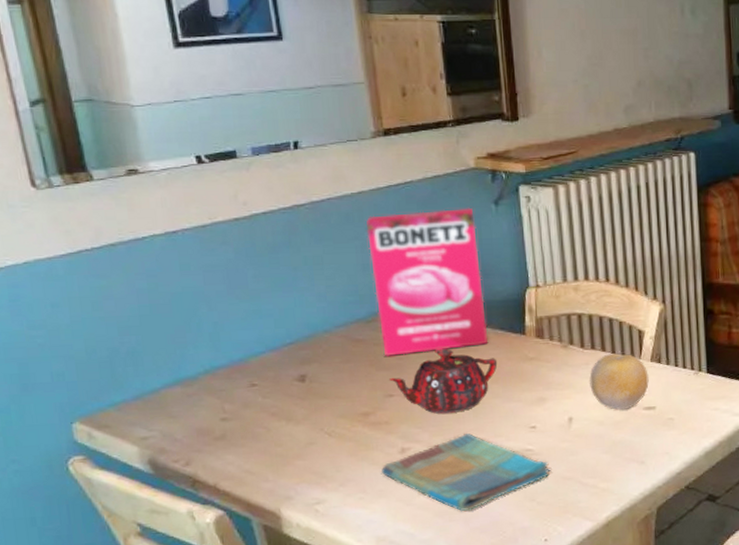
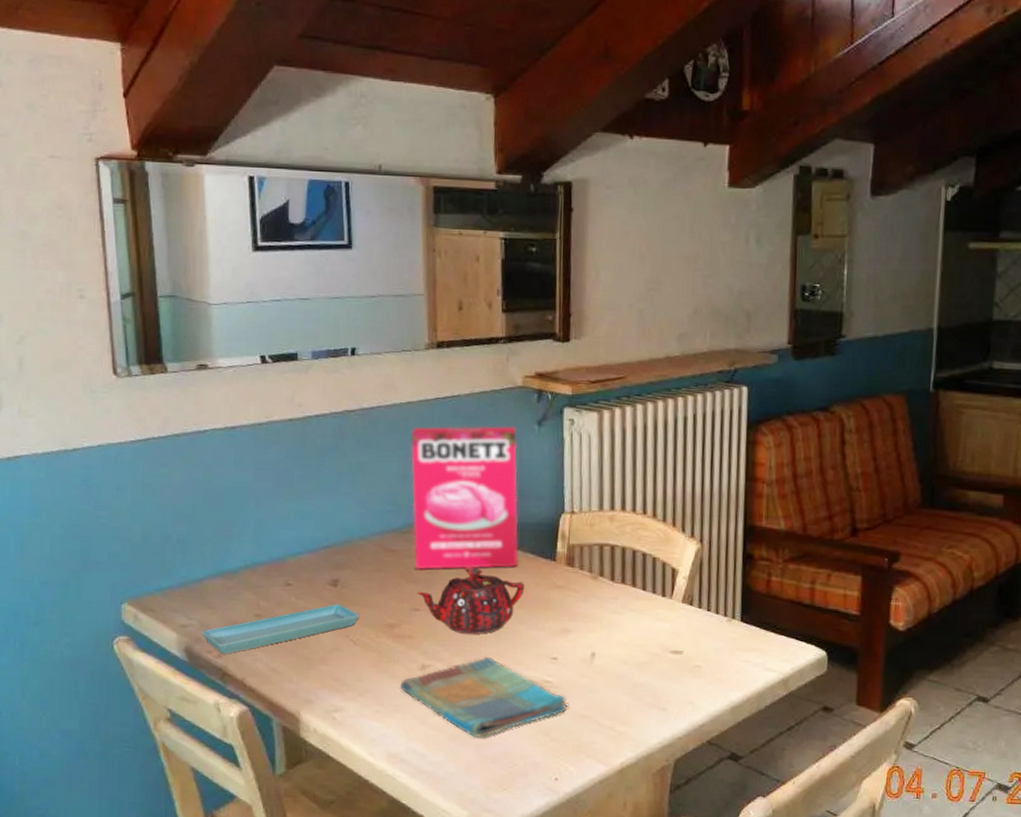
saucer: none [165,398,332,462] -> present [202,603,359,654]
fruit: present [589,353,649,410] -> none [616,590,679,651]

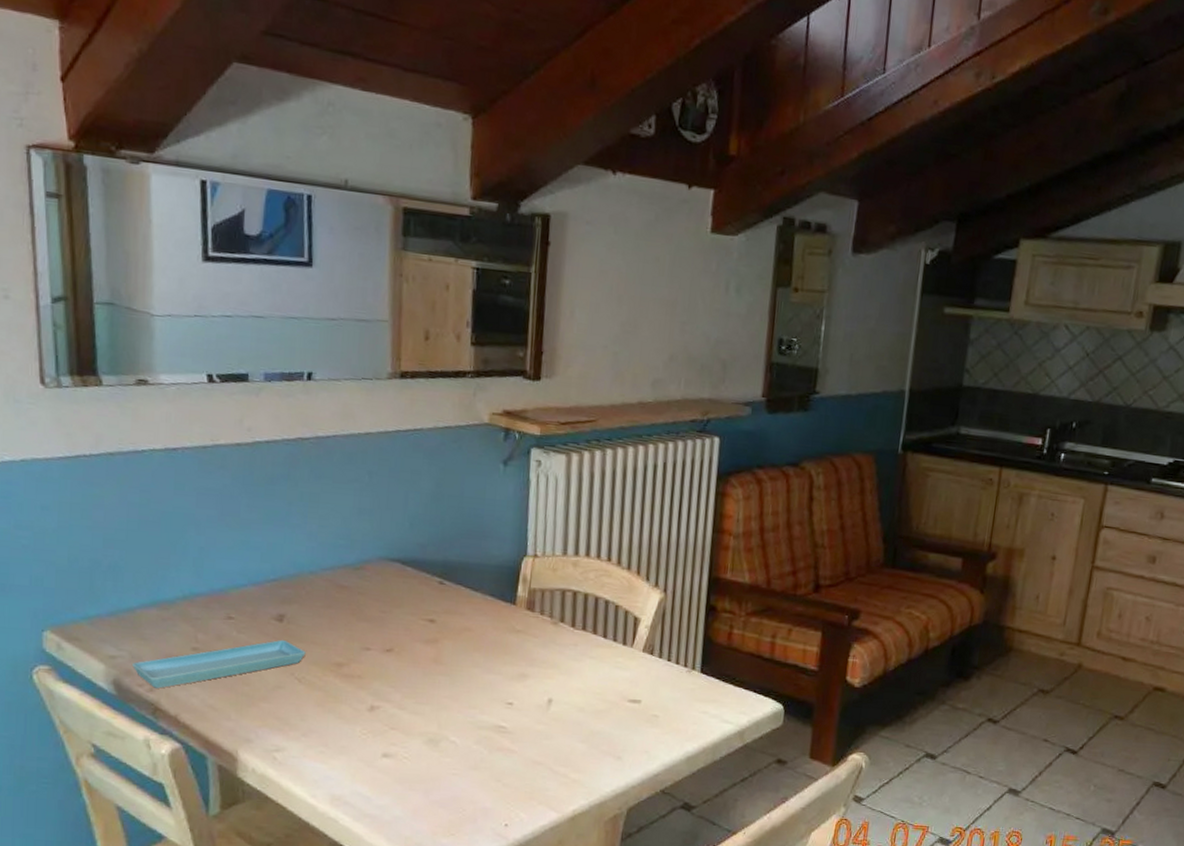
dish towel: present [400,657,569,739] -> none [347,700,523,783]
cereal box: present [410,425,519,570] -> none [367,459,481,610]
teapot: present [417,566,525,635] -> none [369,606,483,677]

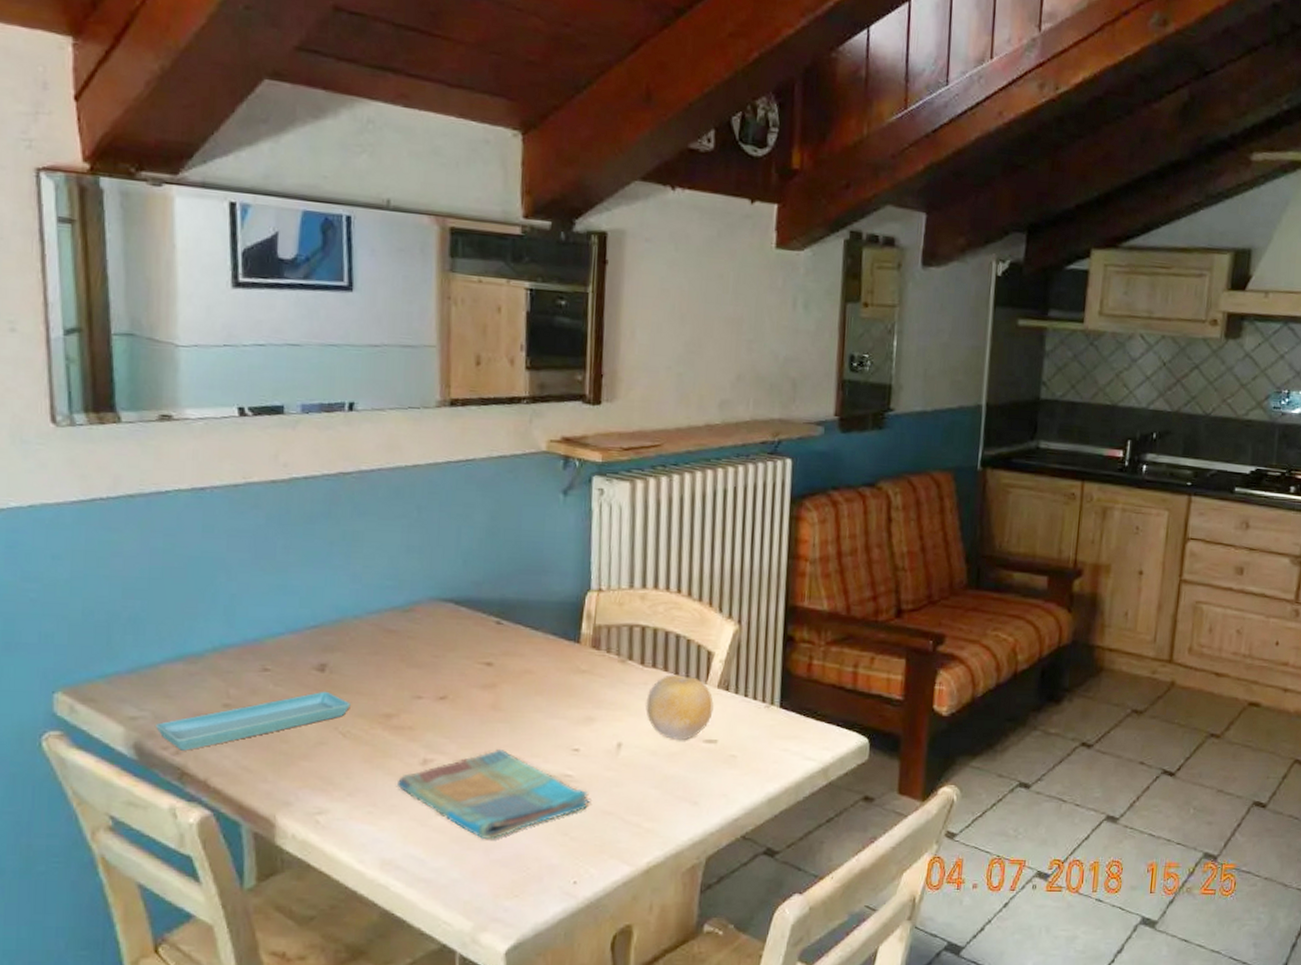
dish towel: none [347,700,523,783] -> present [397,750,591,840]
fruit: none [575,637,639,699] -> present [646,675,714,740]

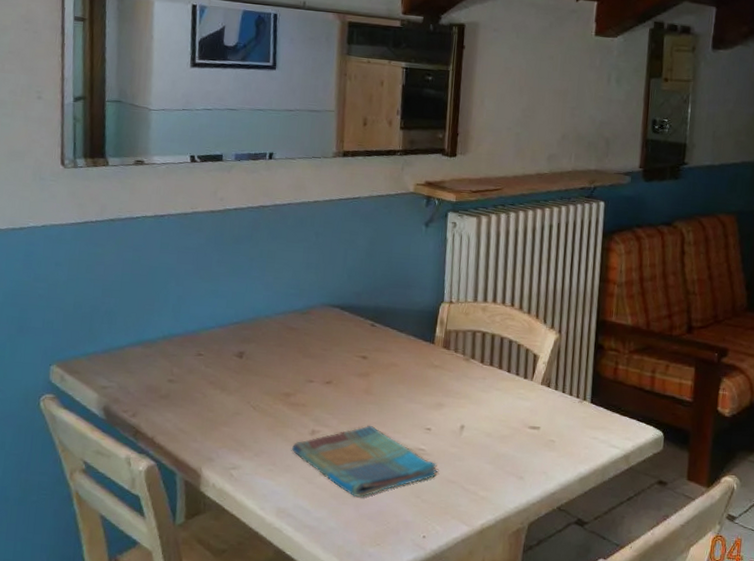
saucer: present [156,691,351,751] -> none [120,373,260,414]
fruit: present [646,675,714,740] -> none [484,372,538,426]

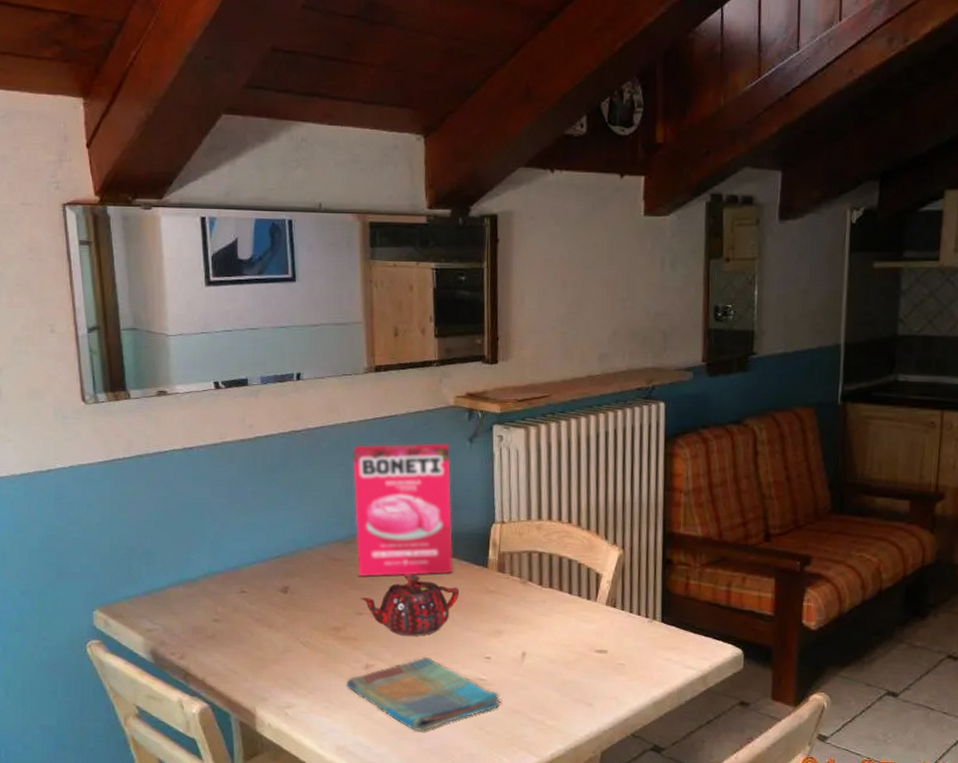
cereal box: none [312,222,407,349] -> present [352,442,453,577]
teapot: none [312,345,406,406] -> present [361,573,460,637]

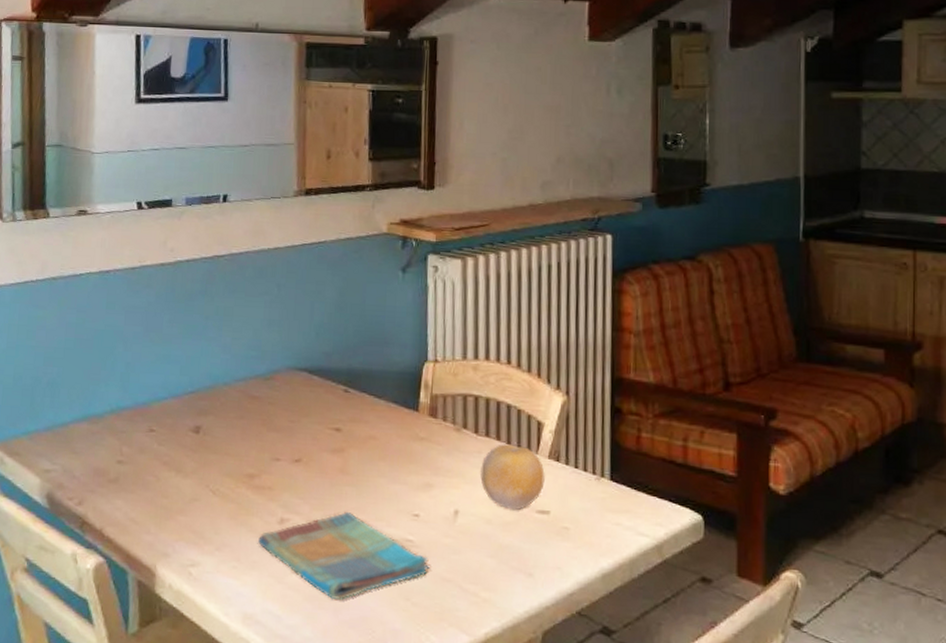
cereal box: present [352,442,453,577] -> none [276,272,382,418]
teapot: present [361,573,460,637] -> none [278,415,387,488]
fruit: none [545,594,603,650] -> present [480,444,545,510]

